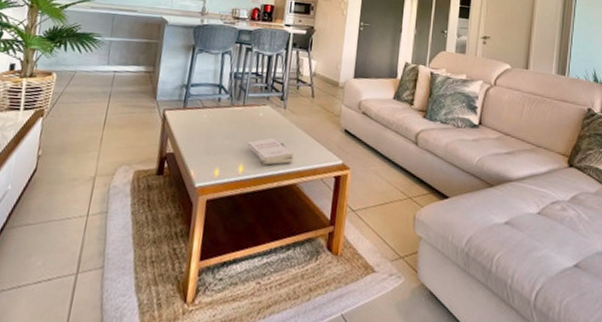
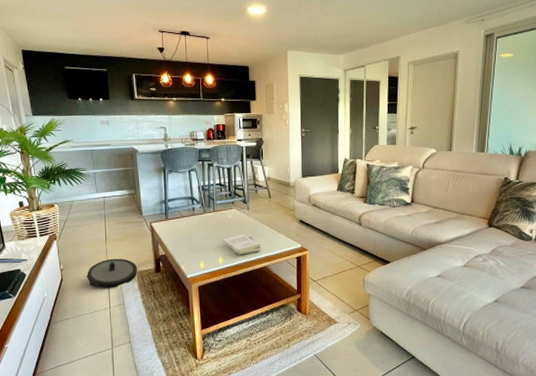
robot vacuum: none [68,149,136,188] -> present [87,258,138,288]

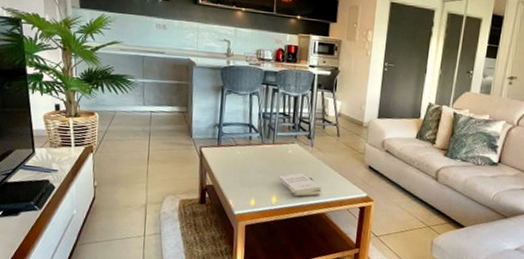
robot vacuum: present [87,258,138,288] -> none [122,181,181,214]

